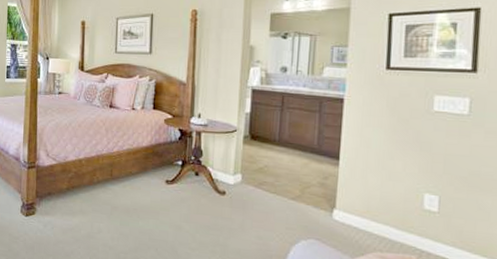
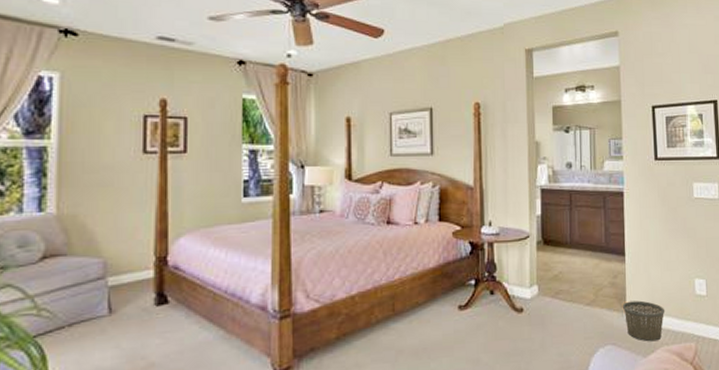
basket: none [330,203,383,246] -> present [622,300,665,342]

